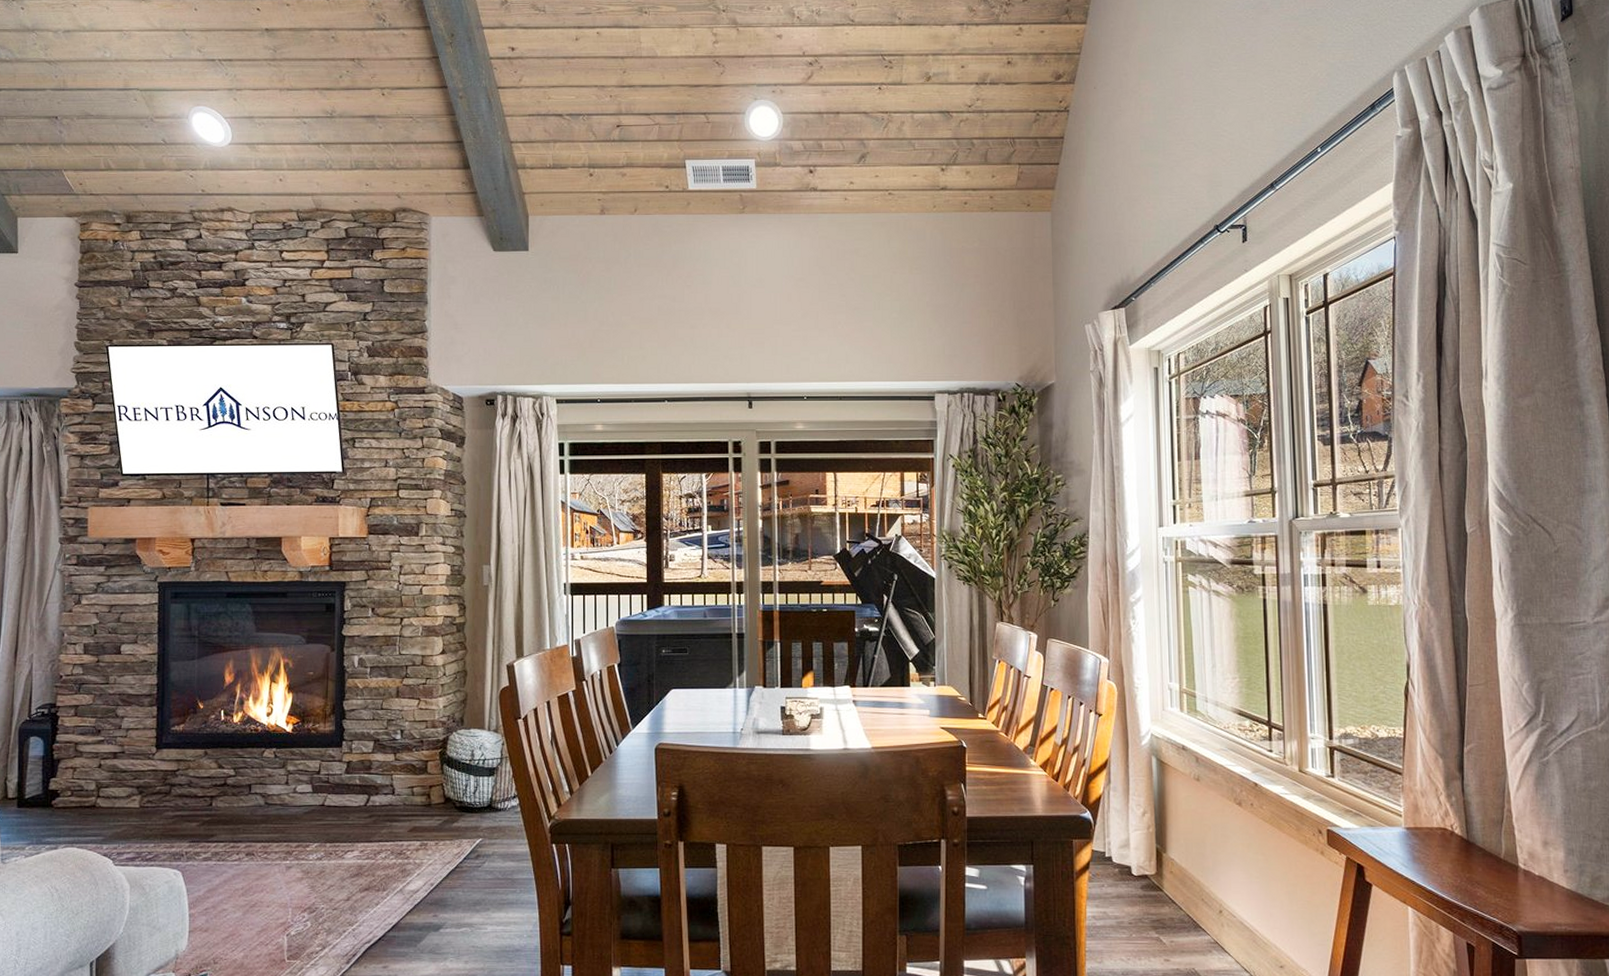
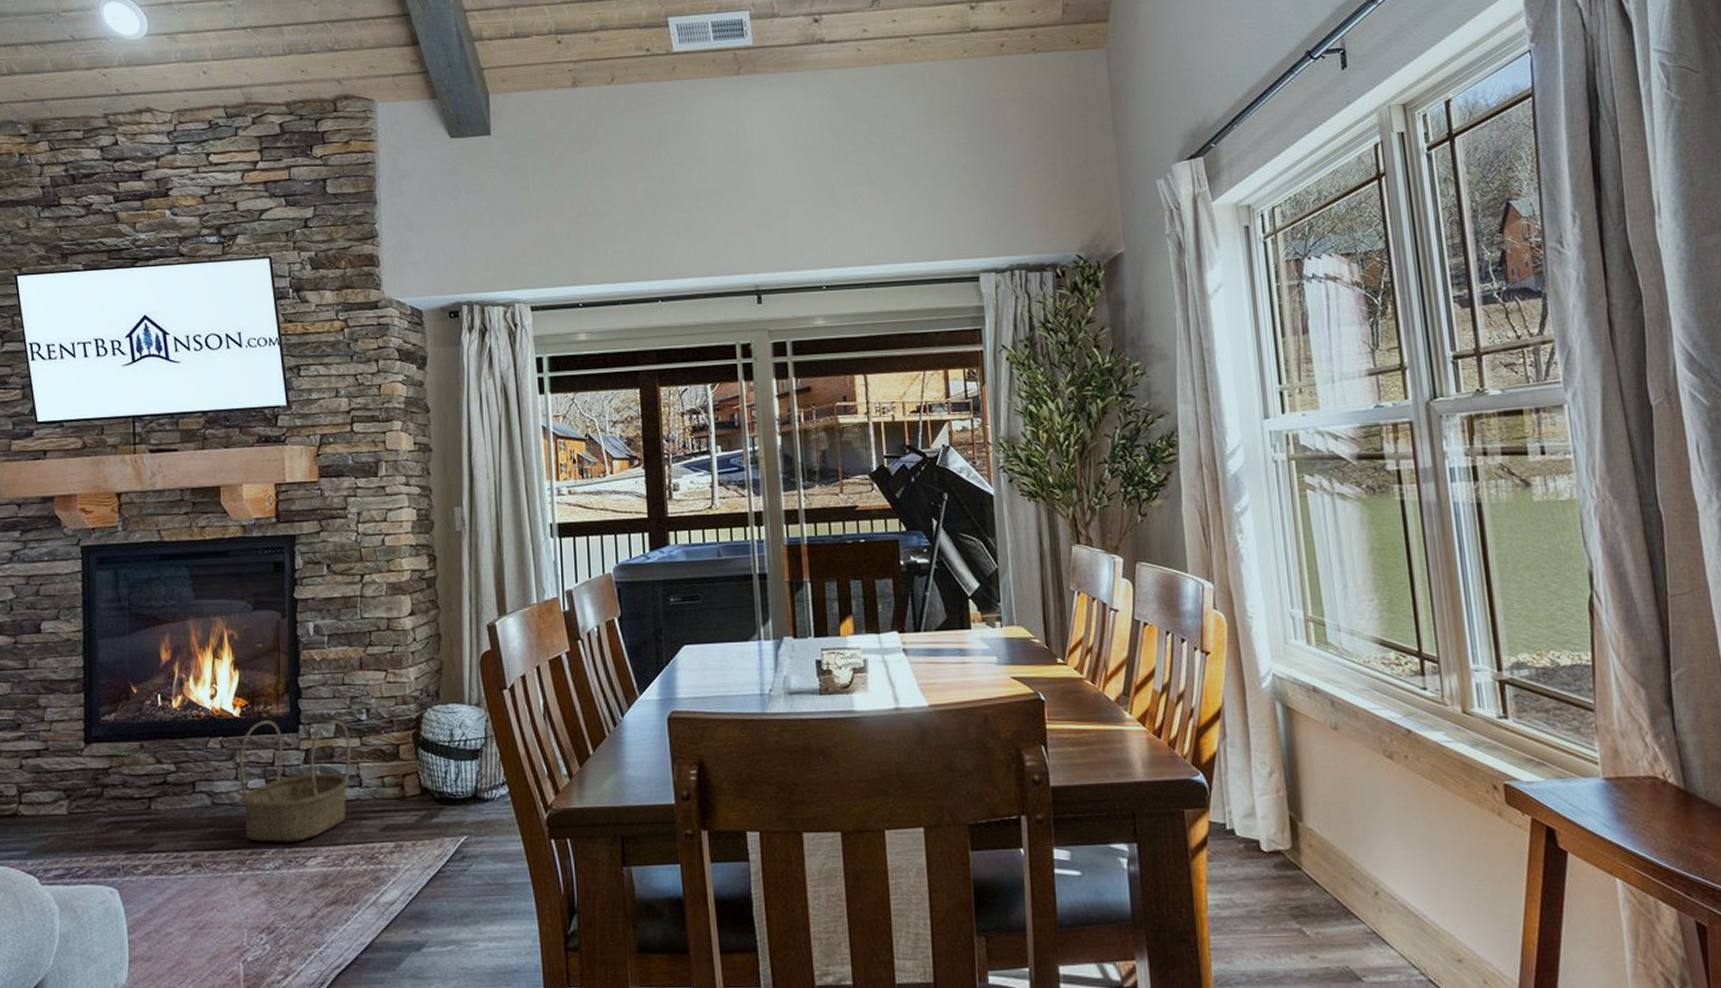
basket: none [289,735,386,839] -> present [239,719,351,843]

